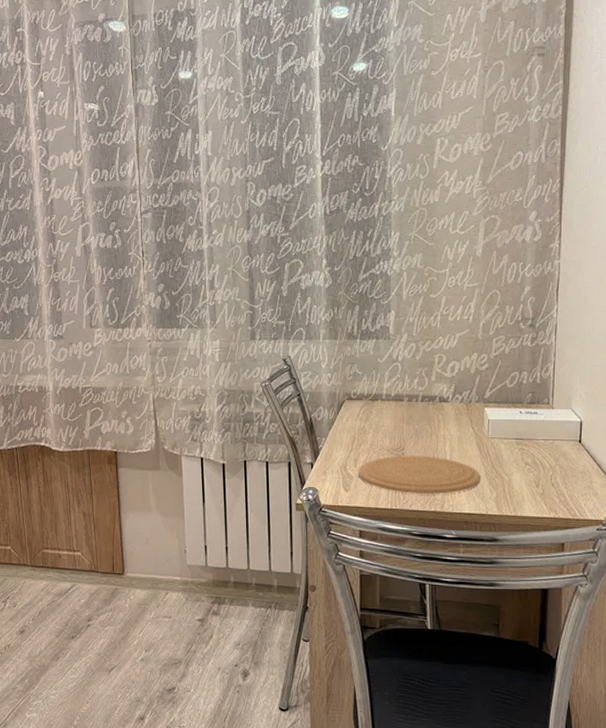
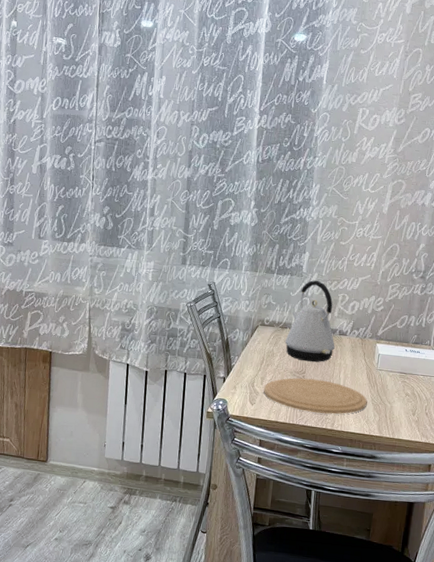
kettle: none [377,342,436,436] -> present [285,280,335,363]

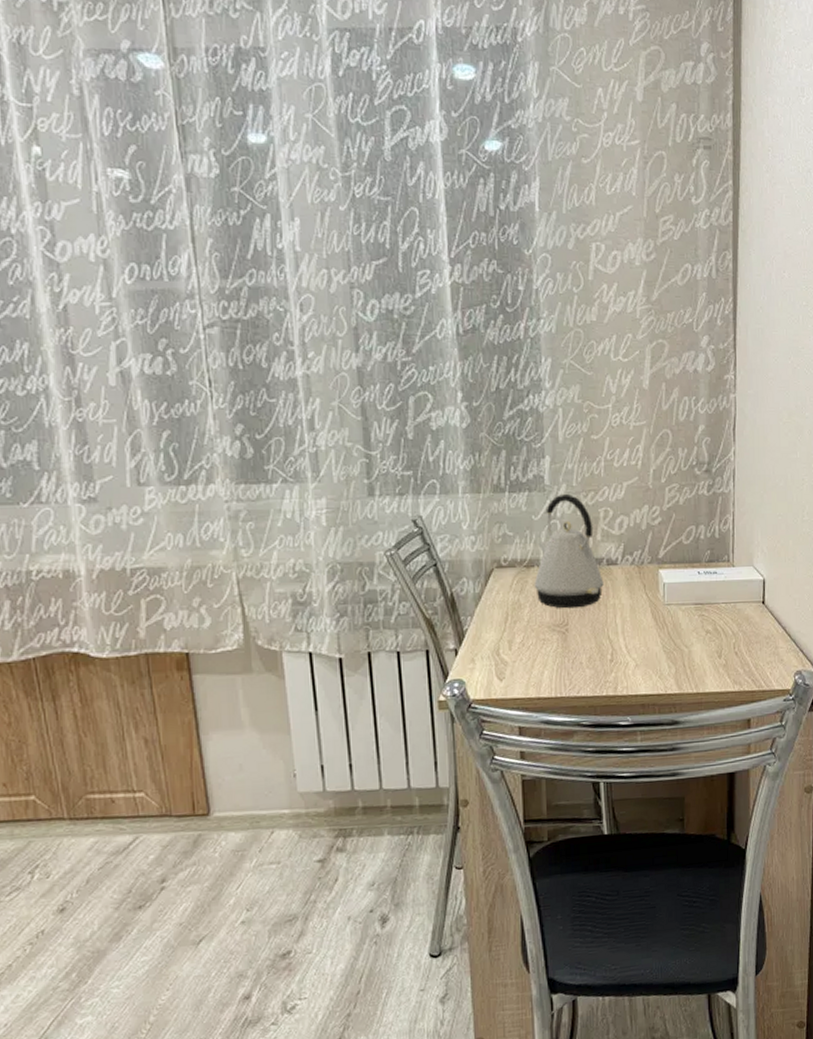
plate: present [264,377,368,414] -> none [514,630,657,677]

